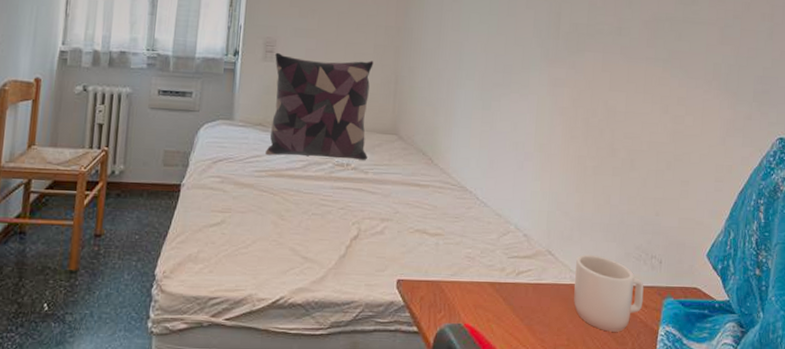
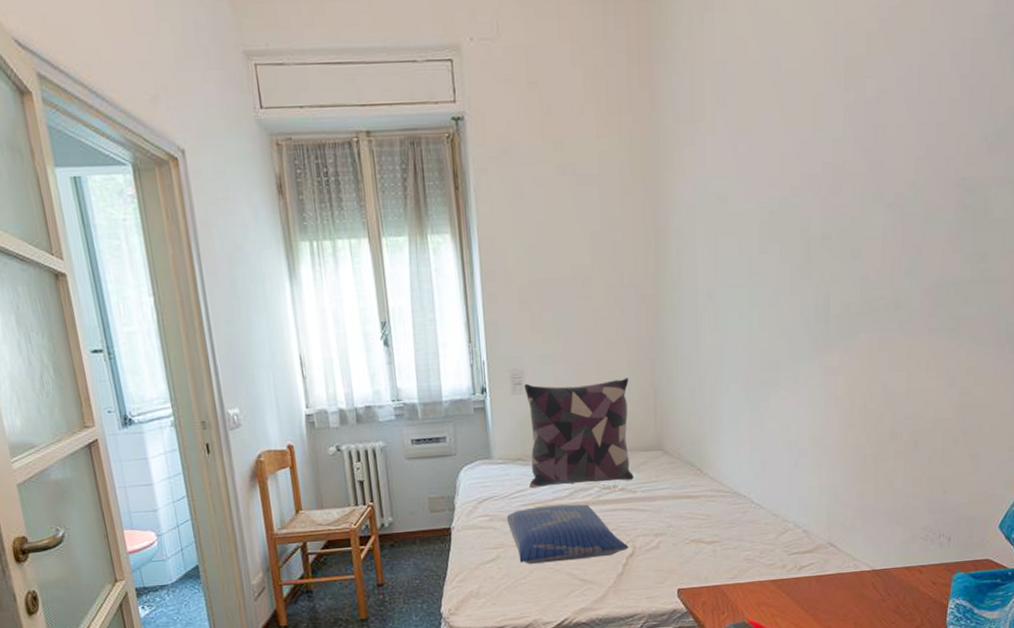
cushion: none [238,174,354,236] -> present [506,504,629,564]
mug: present [573,254,644,332] -> none [859,540,932,612]

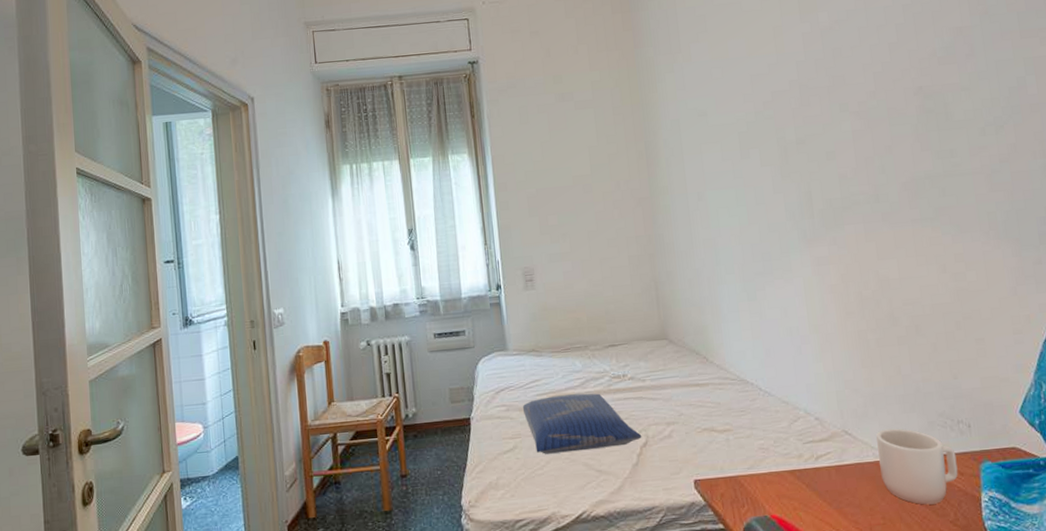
pillow: present [524,378,634,489] -> none [535,272,642,379]
mug: none [859,540,932,612] -> present [876,428,958,505]

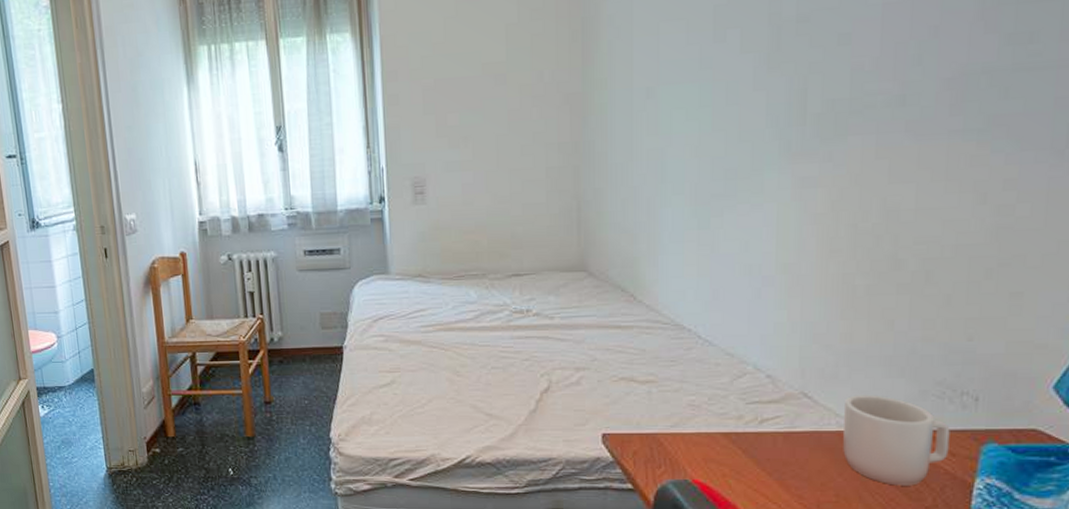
cushion: present [522,393,642,454] -> none [403,328,544,392]

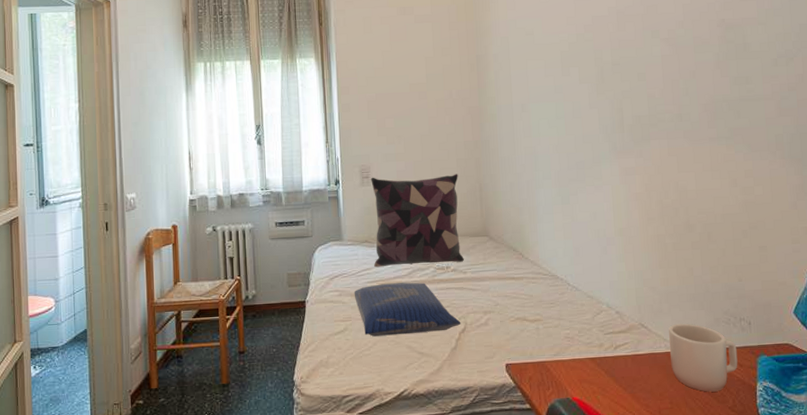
cushion: none [403,328,544,392] -> present [354,282,461,337]
pillow: none [427,187,551,309] -> present [371,174,464,268]

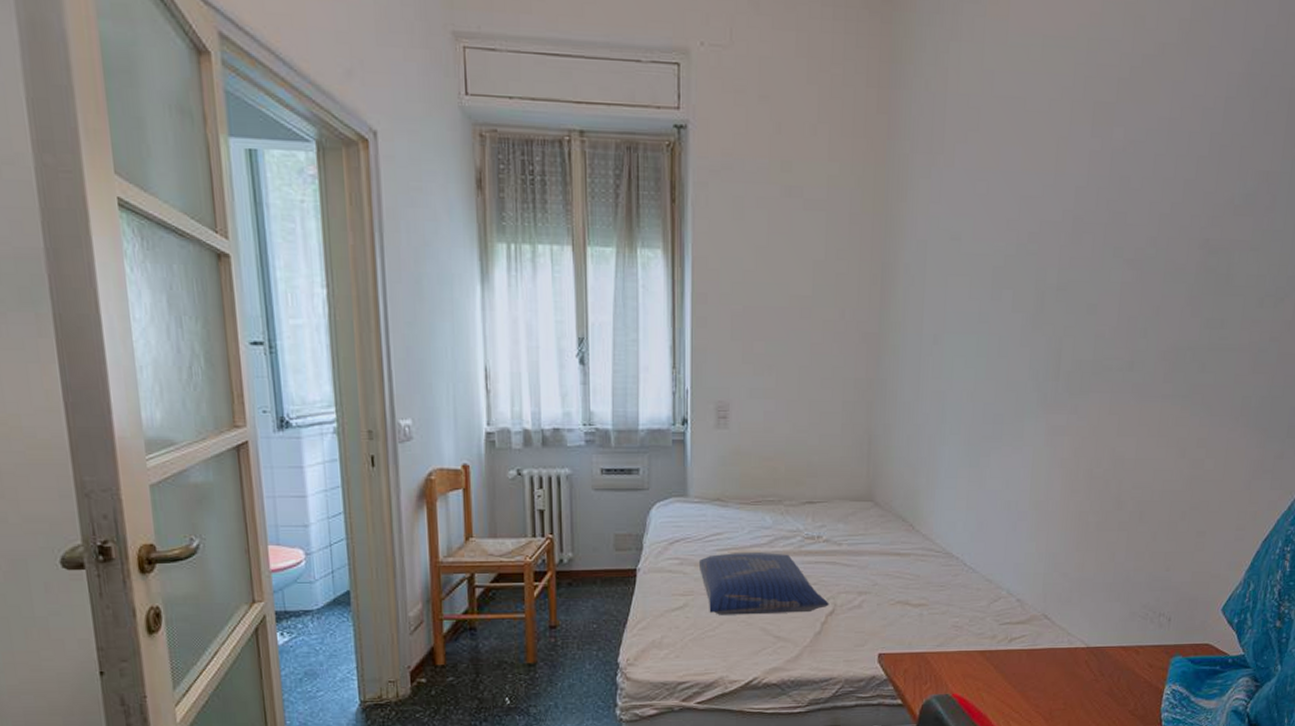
pillow: present [371,174,464,268] -> none [726,417,843,533]
mug: present [669,323,738,392] -> none [1071,616,1150,694]

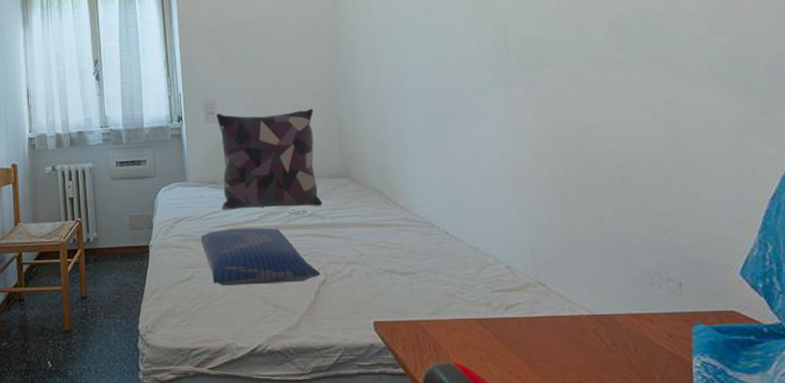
pillow: none [726,417,843,533] -> present [216,108,322,211]

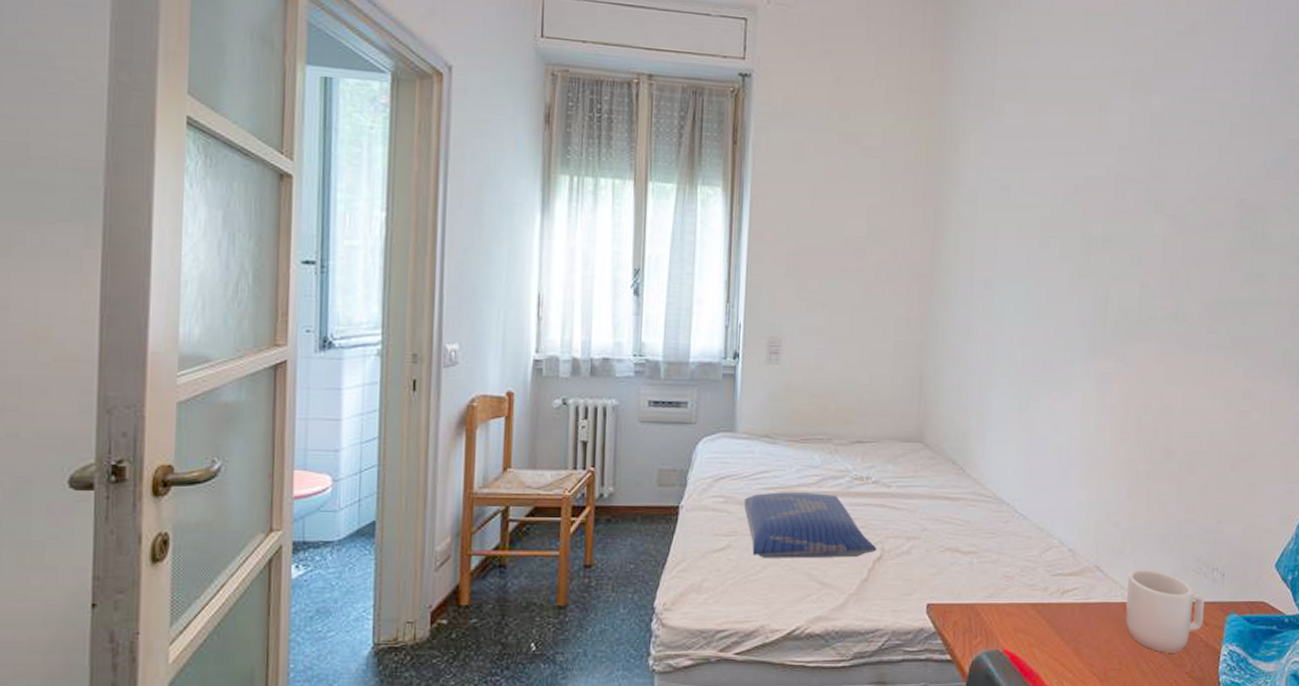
pillow: present [216,108,322,211] -> none [774,353,894,472]
mug: none [573,282,666,365] -> present [1125,569,1205,653]

